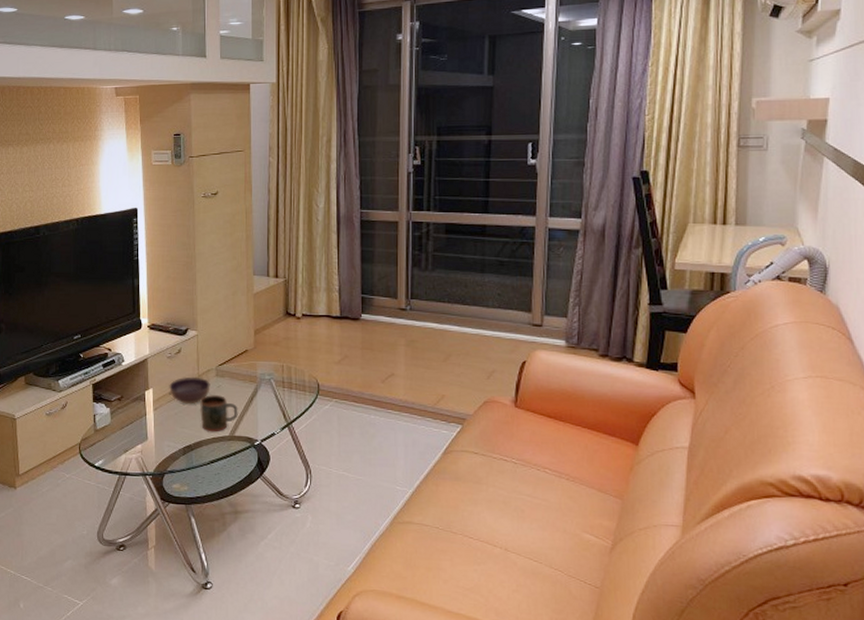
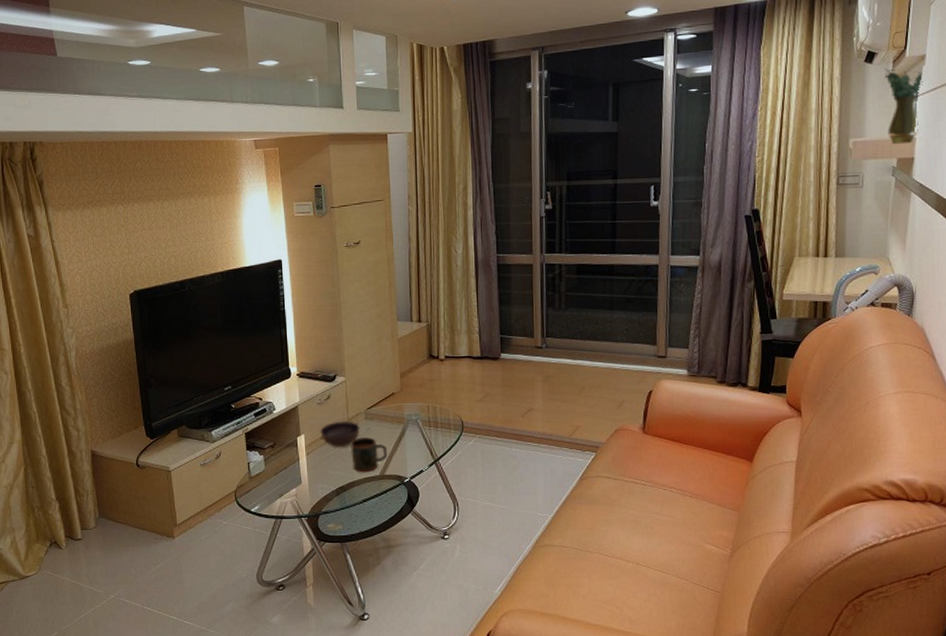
vase: none [793,22,840,105] -> present [884,67,925,145]

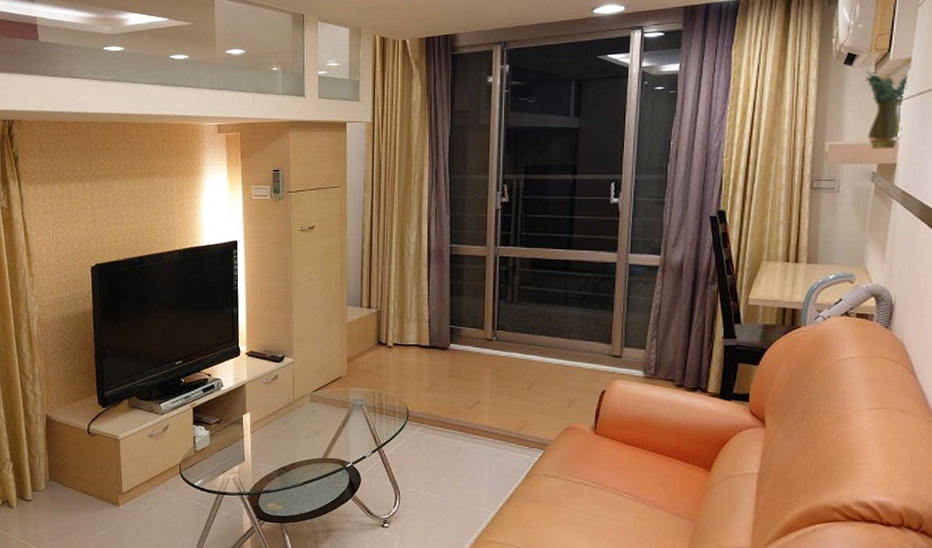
bowl: present [320,421,360,448] -> none [266,401,305,428]
mug: present [351,437,388,472] -> none [295,419,331,454]

